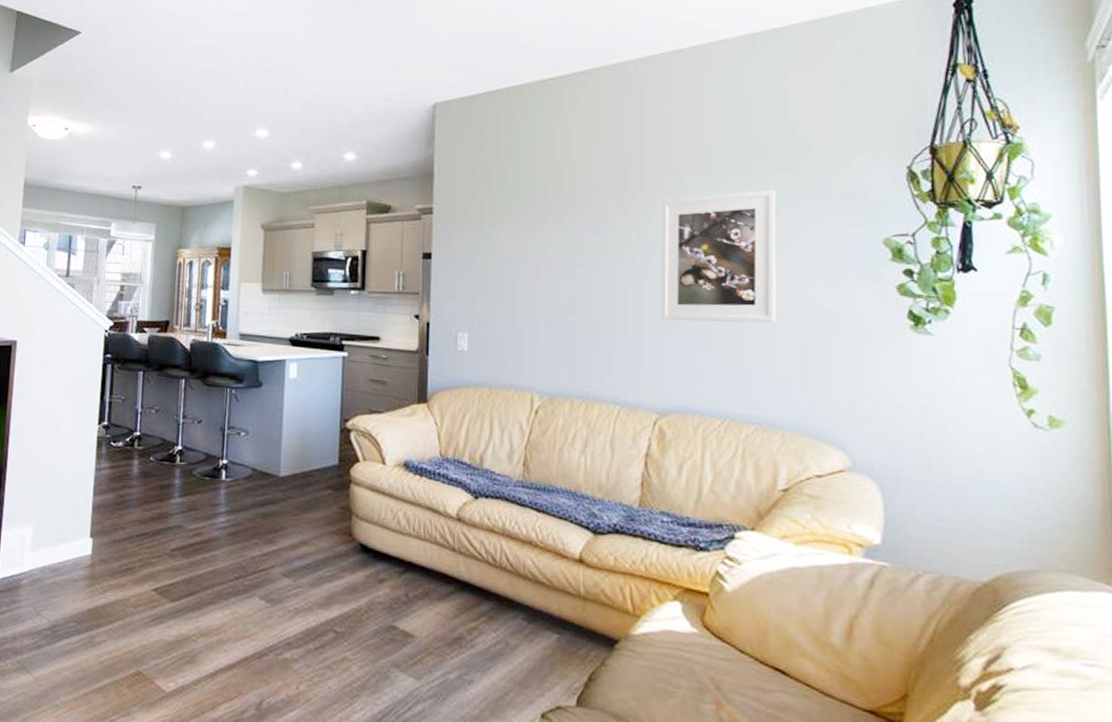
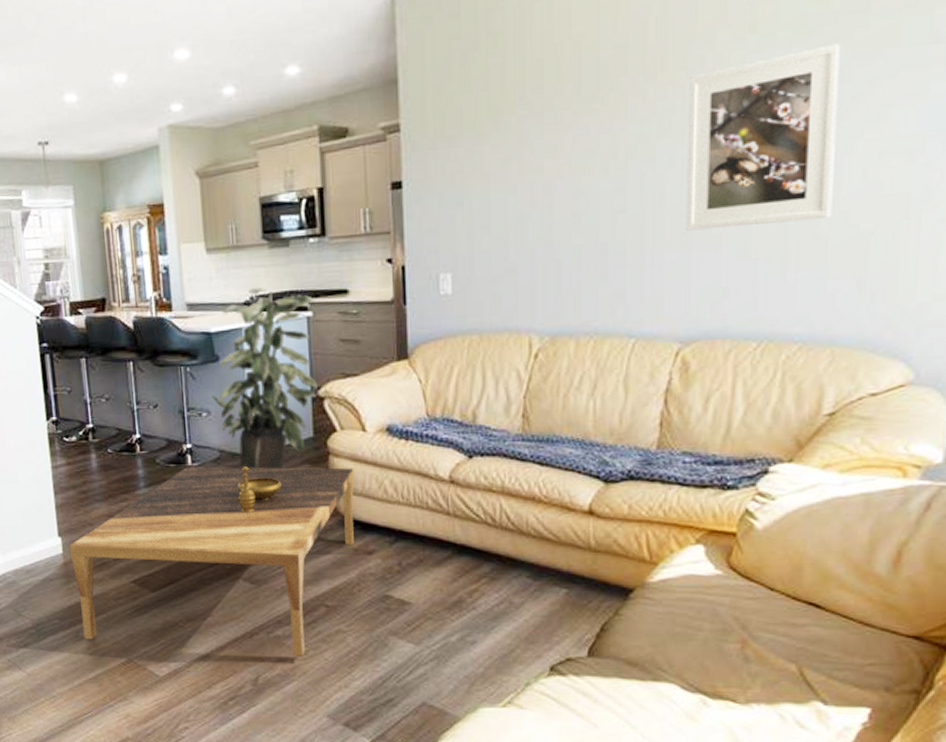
coffee table: none [98,481,372,683] -> present [69,466,355,657]
indoor plant: none [251,326,352,492] -> present [212,286,319,469]
decorative bowl: none [263,485,305,531] -> present [236,465,282,513]

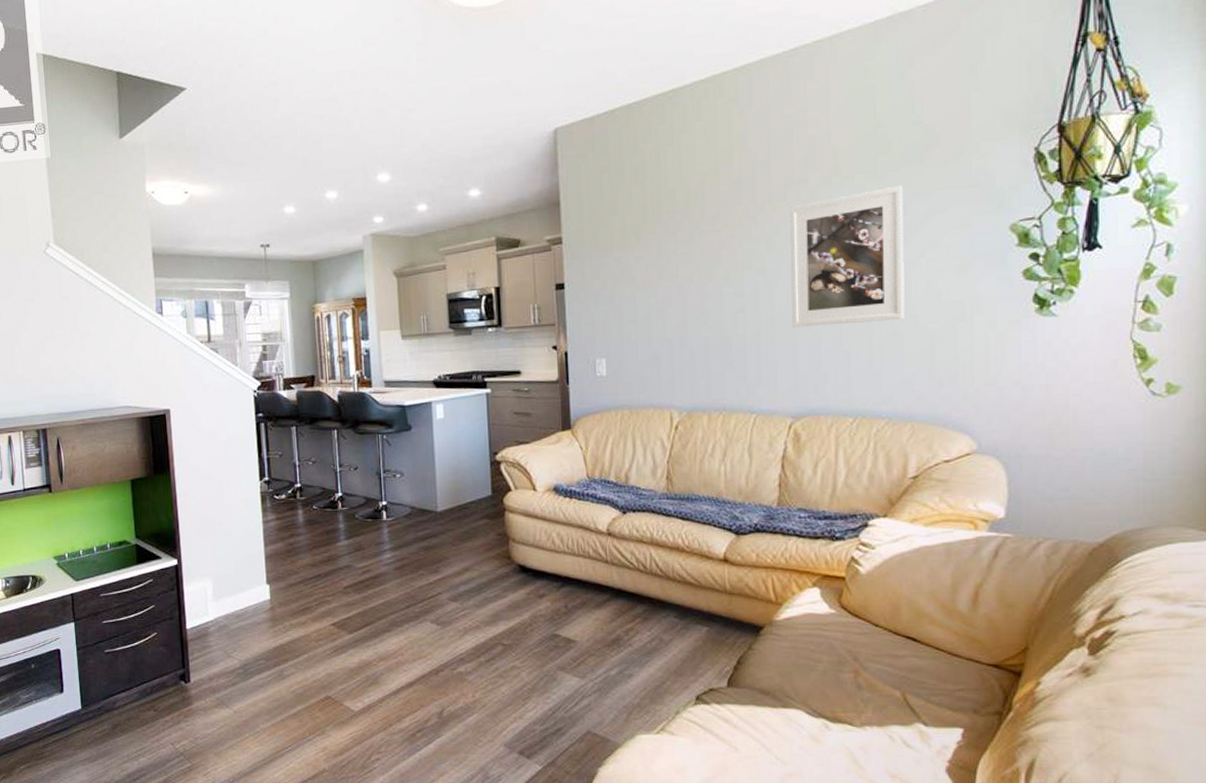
coffee table: present [69,466,355,657] -> none [276,521,527,691]
indoor plant: present [212,286,319,469] -> none [405,367,496,524]
decorative bowl: present [236,465,282,513] -> none [425,520,464,562]

